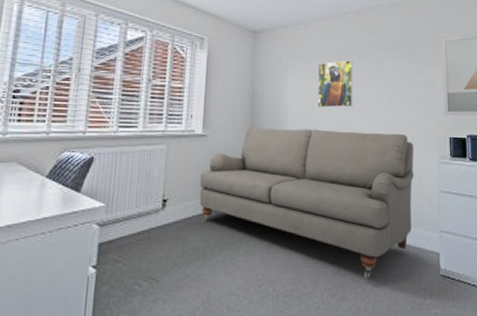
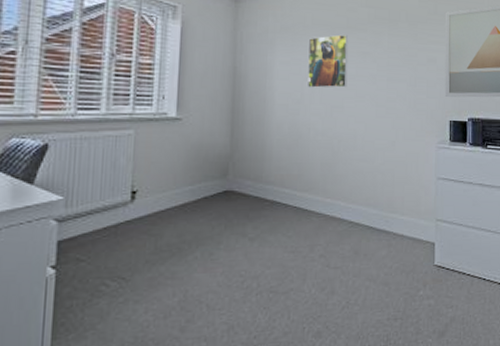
sofa: present [199,127,414,279] -> none [173,109,412,272]

